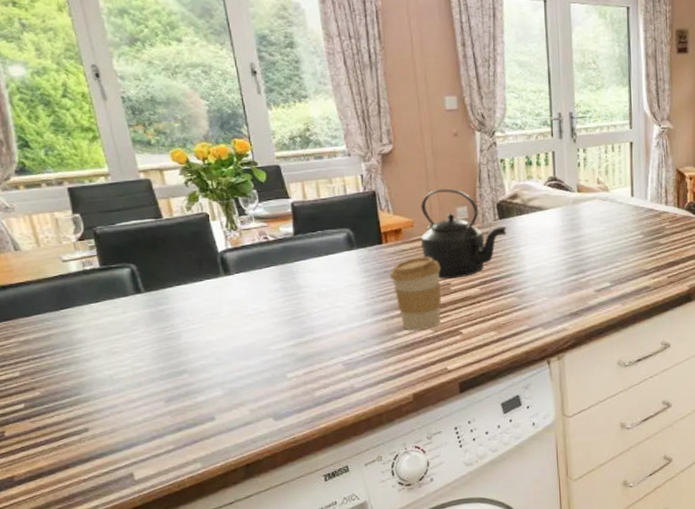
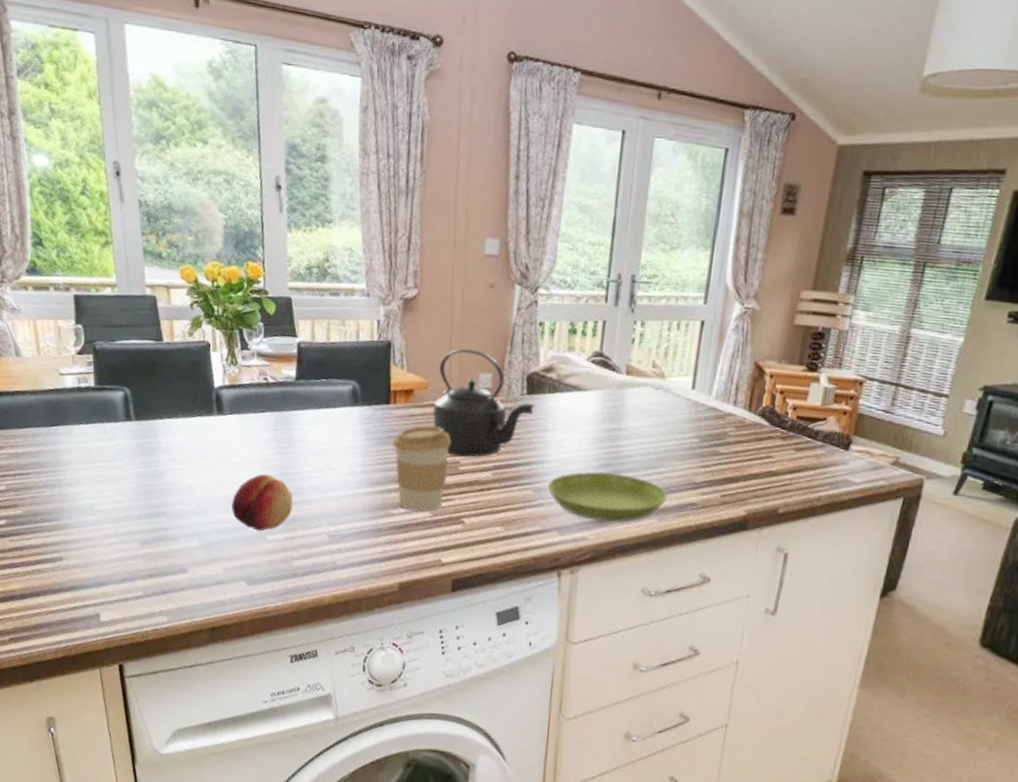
fruit: none [249,320,307,372] -> present [231,473,293,531]
saucer: none [527,273,626,313] -> present [547,471,668,522]

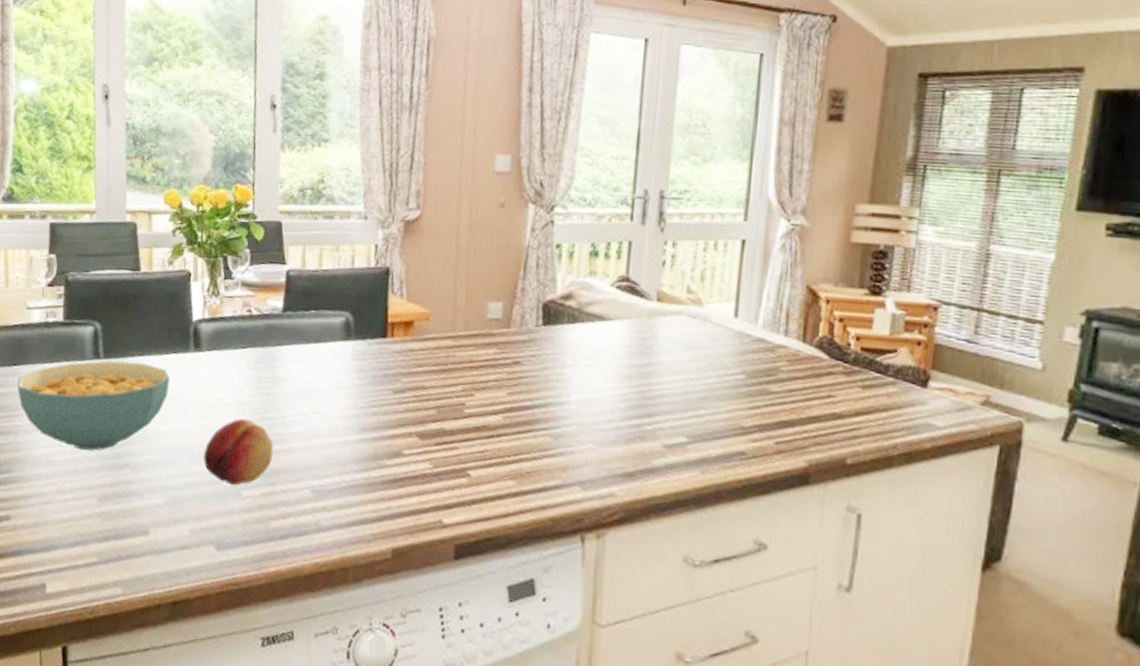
cereal bowl: none [57,422,198,502] -> present [17,360,171,451]
coffee cup: present [393,426,451,512] -> none [389,362,456,463]
kettle: present [433,348,535,458] -> none [435,274,552,399]
saucer: present [547,471,668,522] -> none [567,414,711,475]

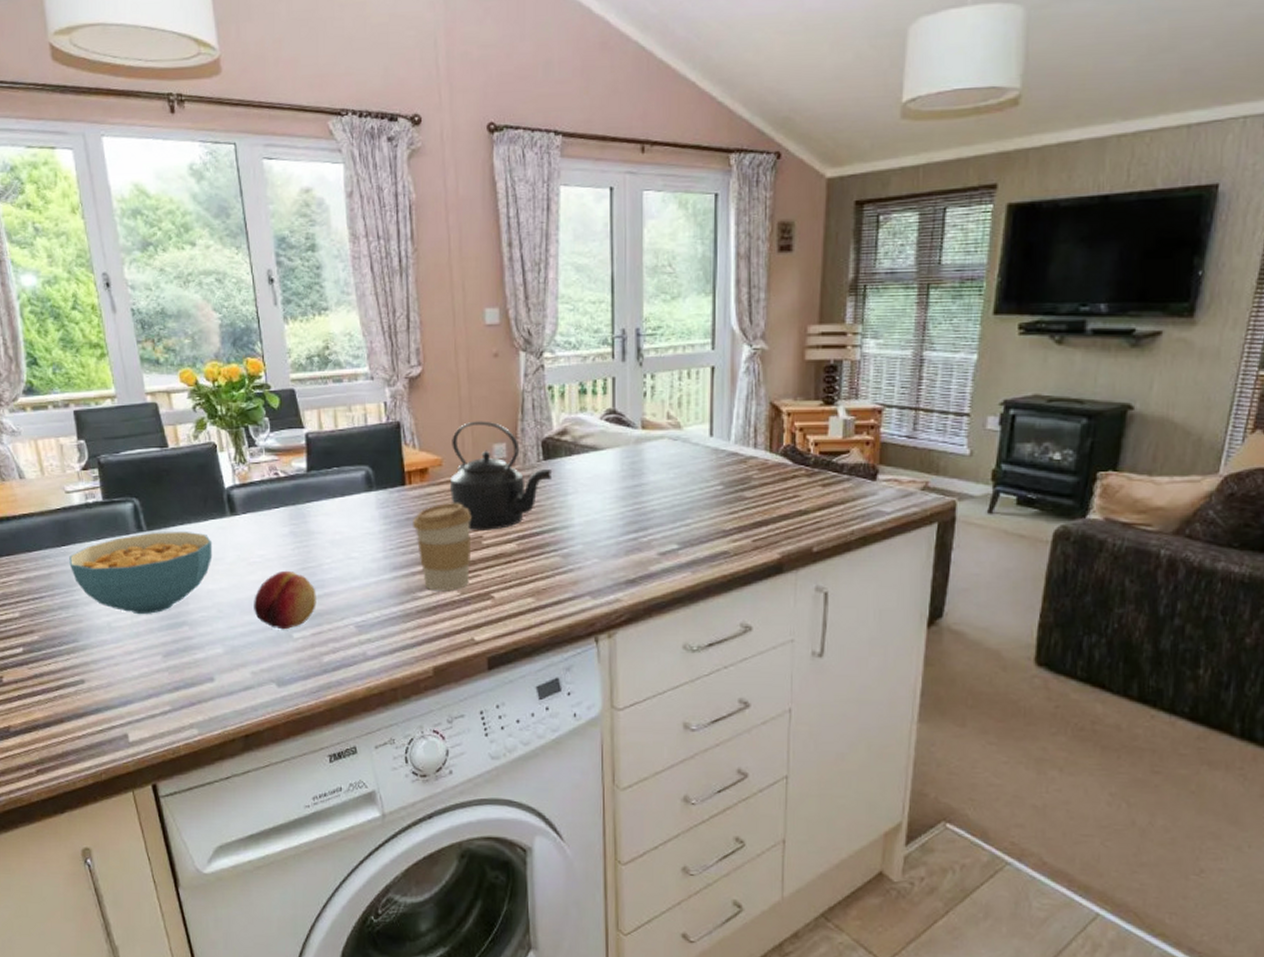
coffee cup: none [389,362,456,463] -> present [413,503,472,592]
kettle: none [435,274,552,399] -> present [450,421,553,530]

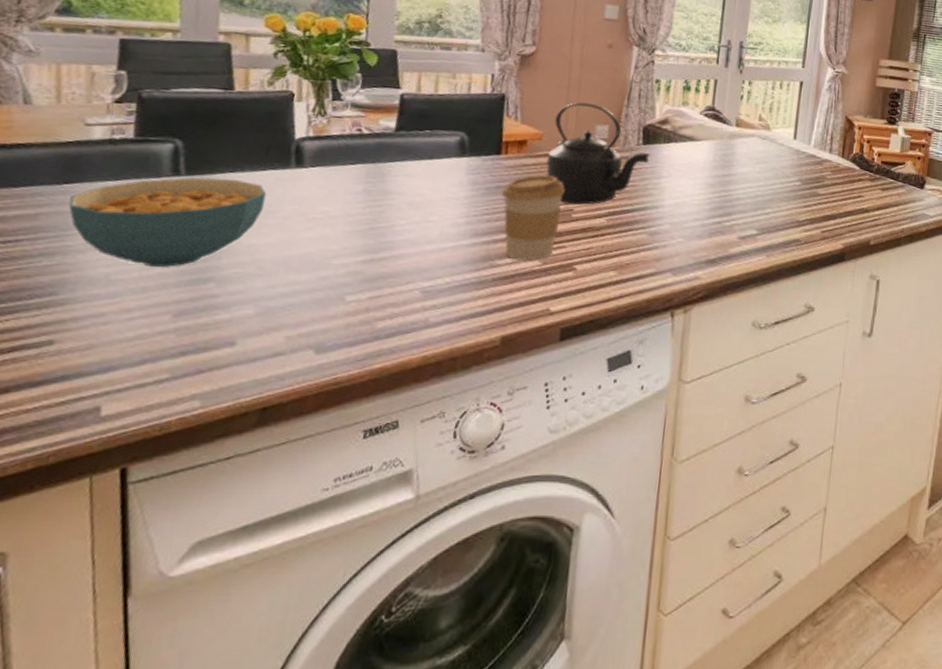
fruit: present [254,570,316,630] -> none [302,229,383,292]

